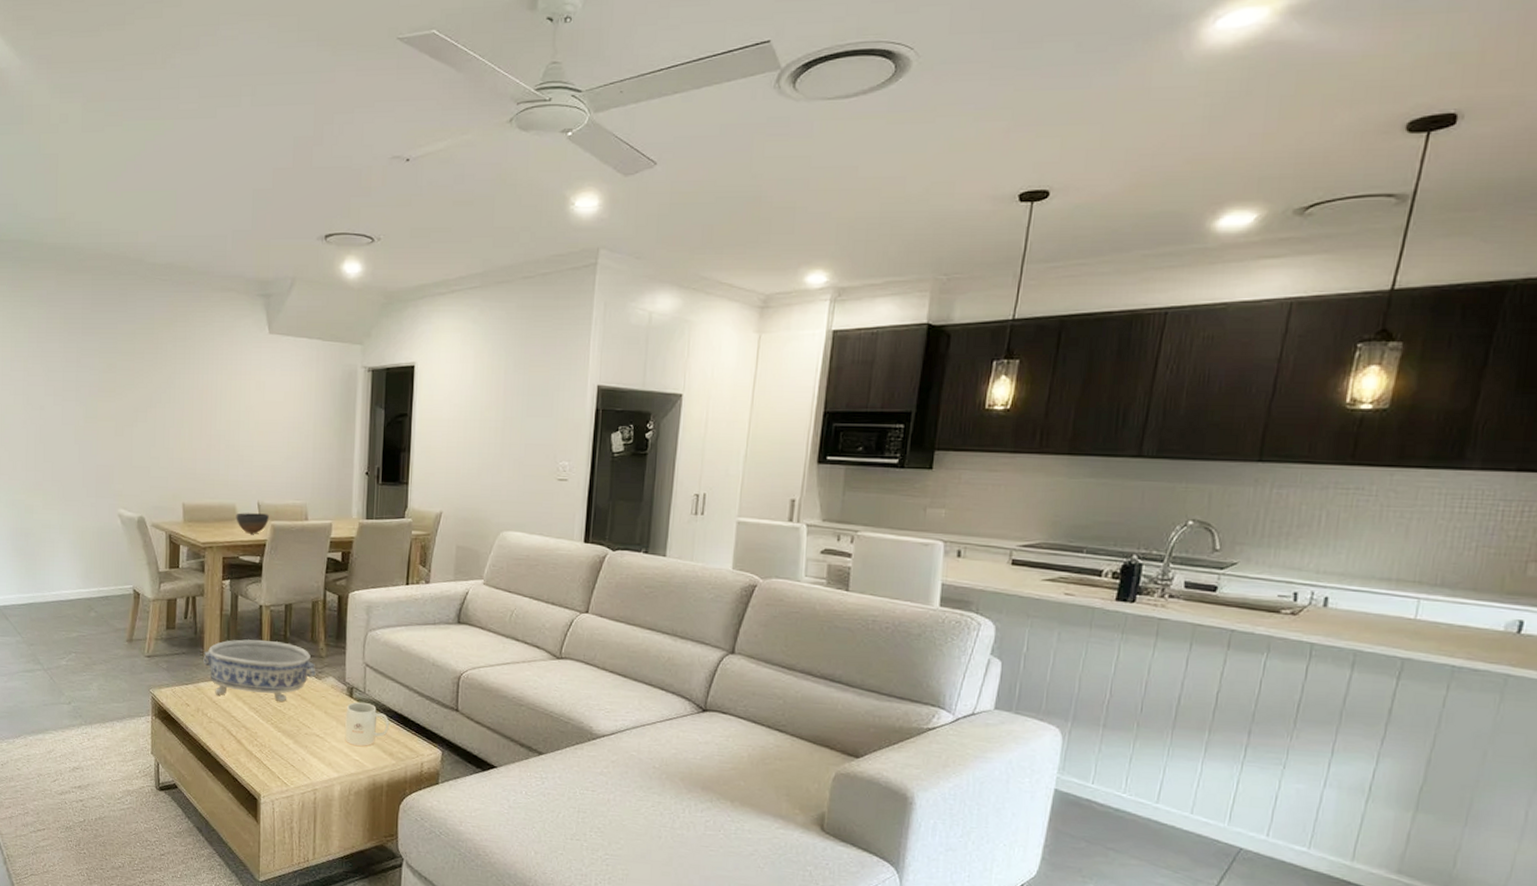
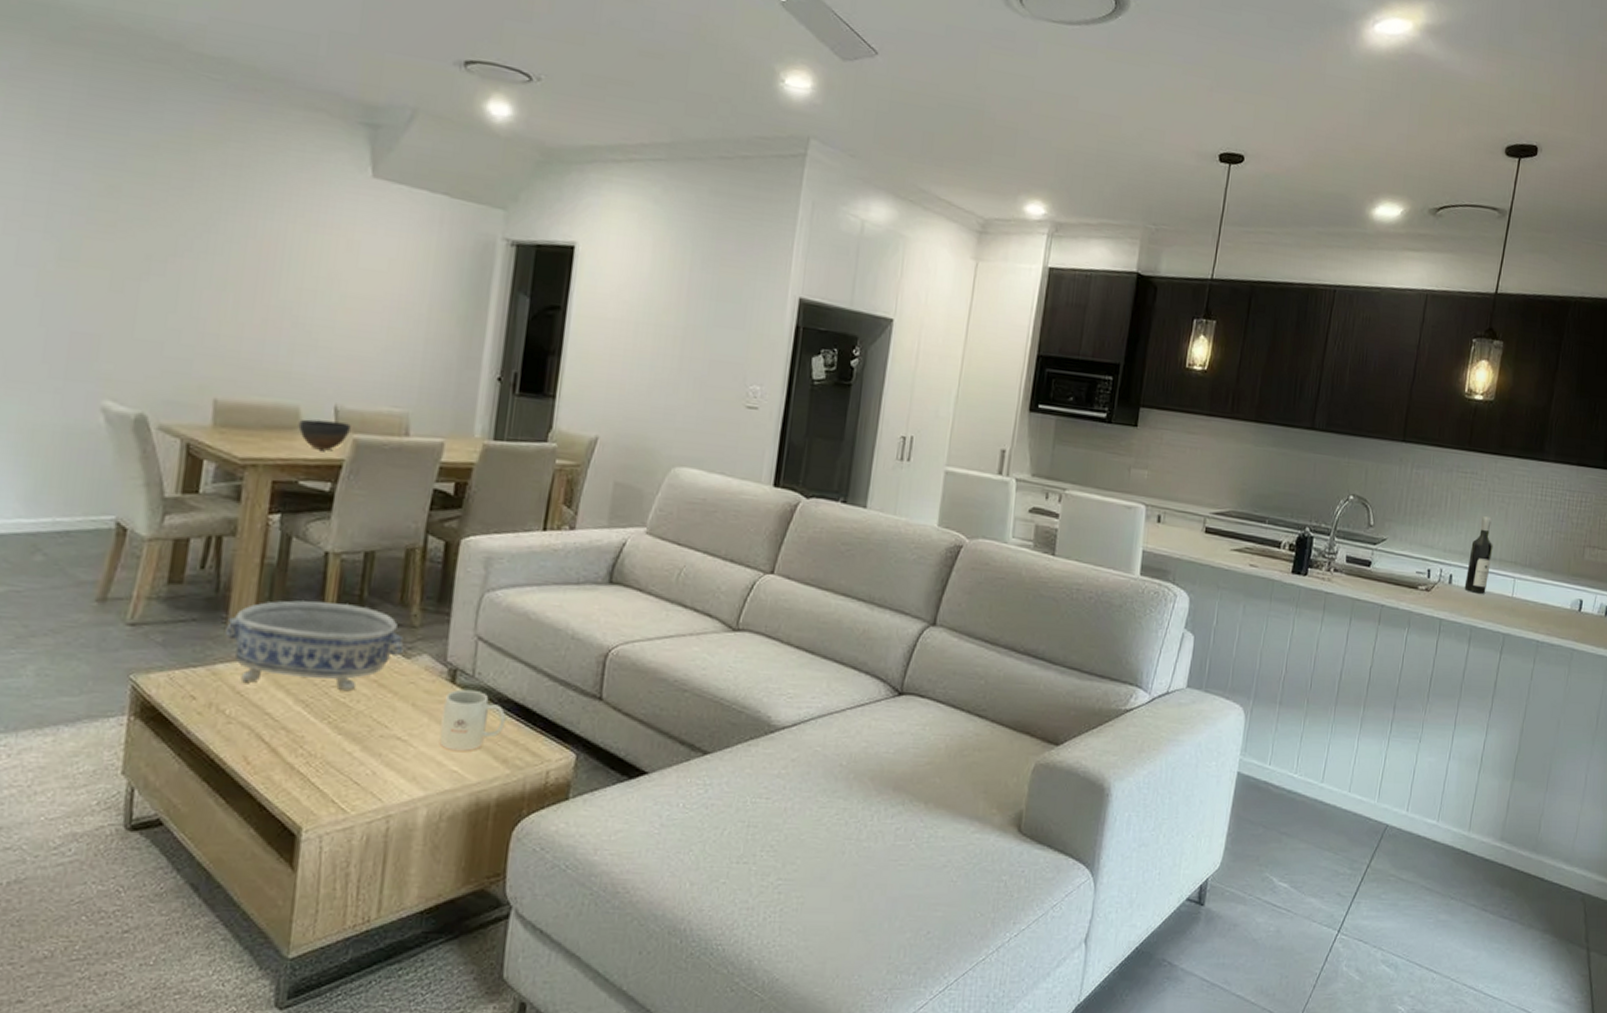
bottle: none [1345,534,1387,616] -> present [1464,516,1493,594]

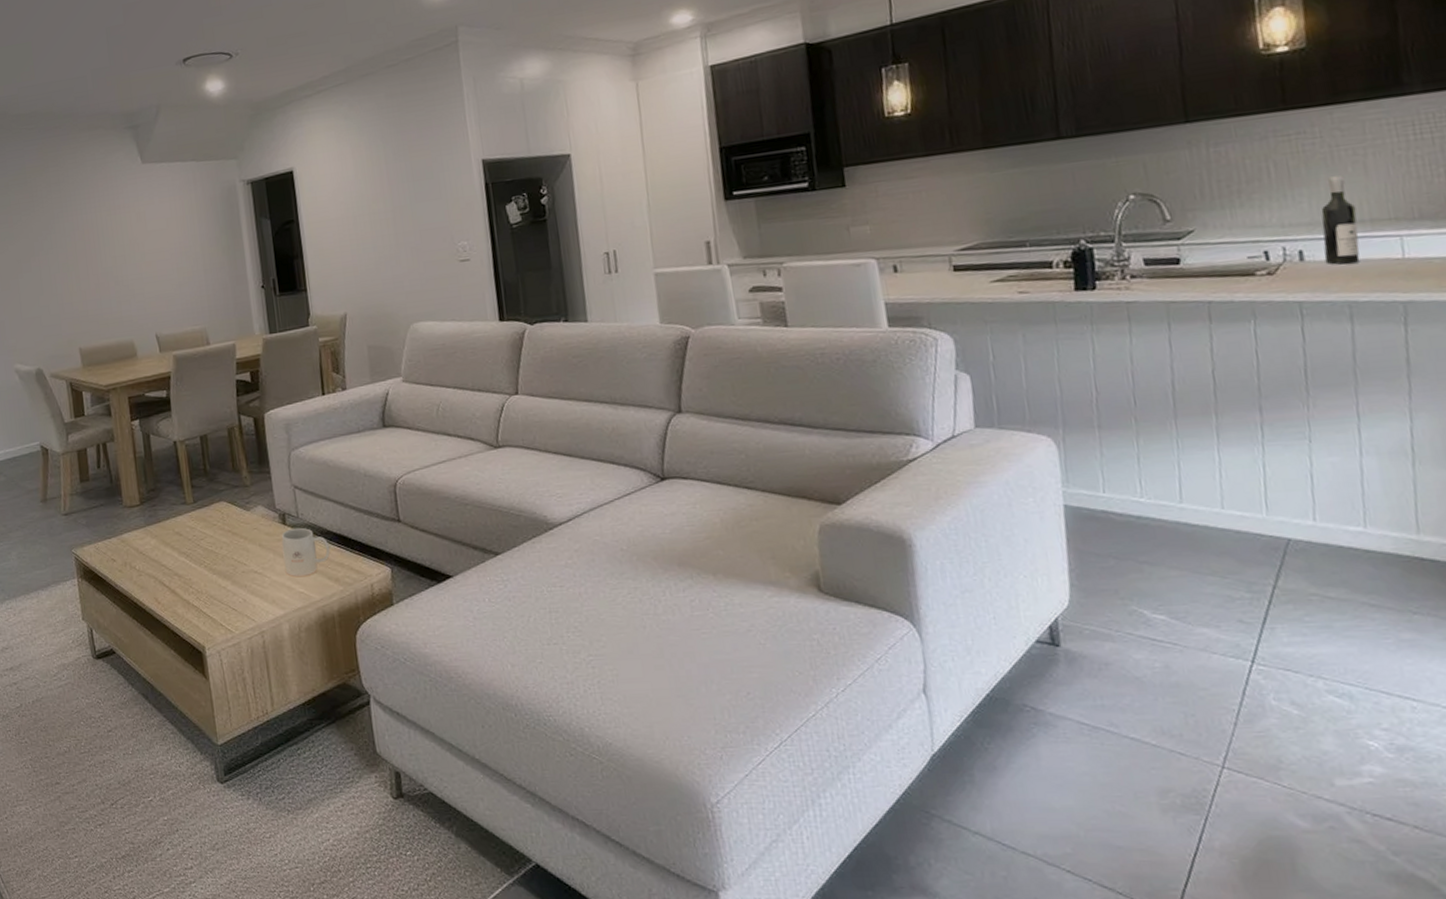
decorative bowl: present [225,600,404,692] -> none [122,476,244,545]
bowl: present [298,419,351,451] -> none [135,345,170,369]

